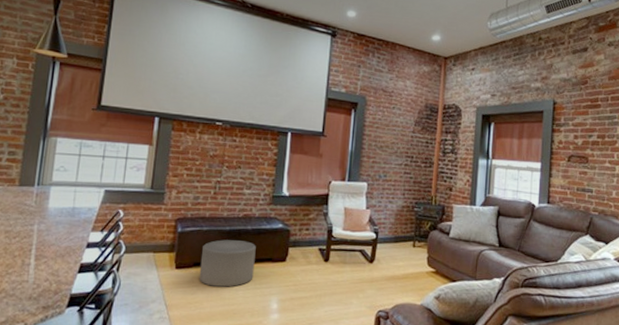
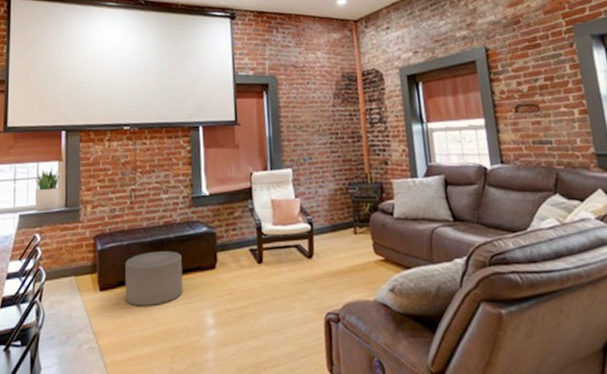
planter: none [121,150,149,191] -> present [35,167,60,213]

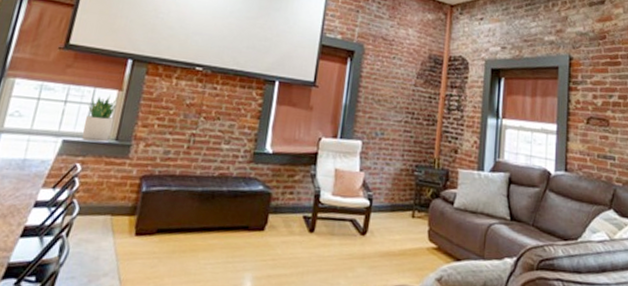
pouf: present [124,251,183,306] -> none [161,202,231,260]

